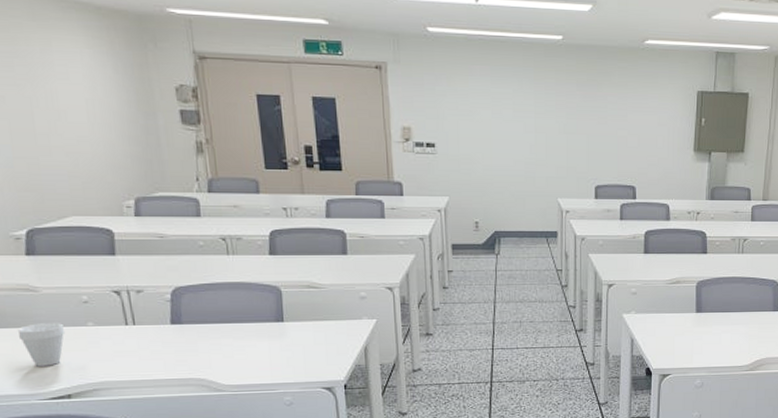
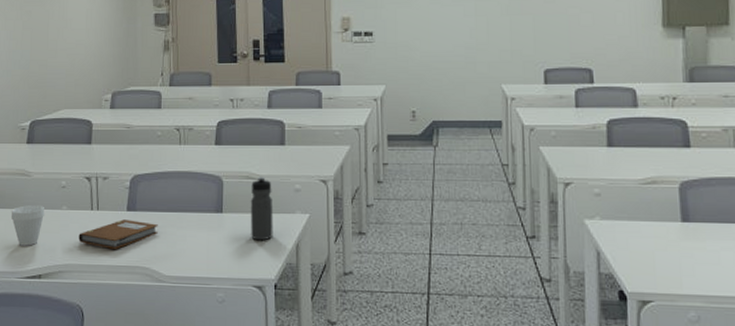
notebook: none [113,333,211,363] -> present [78,219,158,249]
water bottle: none [313,286,340,347] -> present [250,177,273,241]

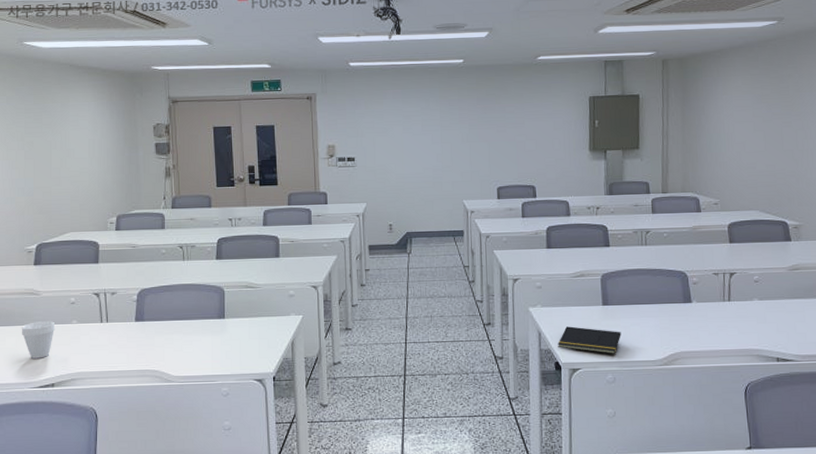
notebook: present [78,219,158,249] -> none [89,329,165,356]
water bottle: present [250,177,273,241] -> none [249,286,271,341]
notepad: none [622,246,708,285] -> present [558,326,621,354]

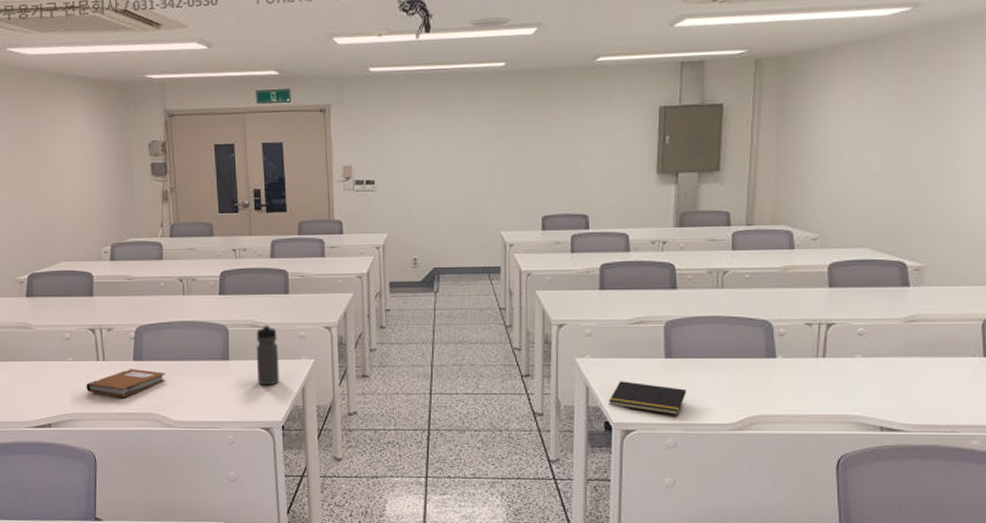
cup: present [21,321,56,359] -> none [15,358,51,397]
notebook: none [89,329,165,356] -> present [86,369,166,397]
water bottle: none [249,286,271,341] -> present [256,325,280,386]

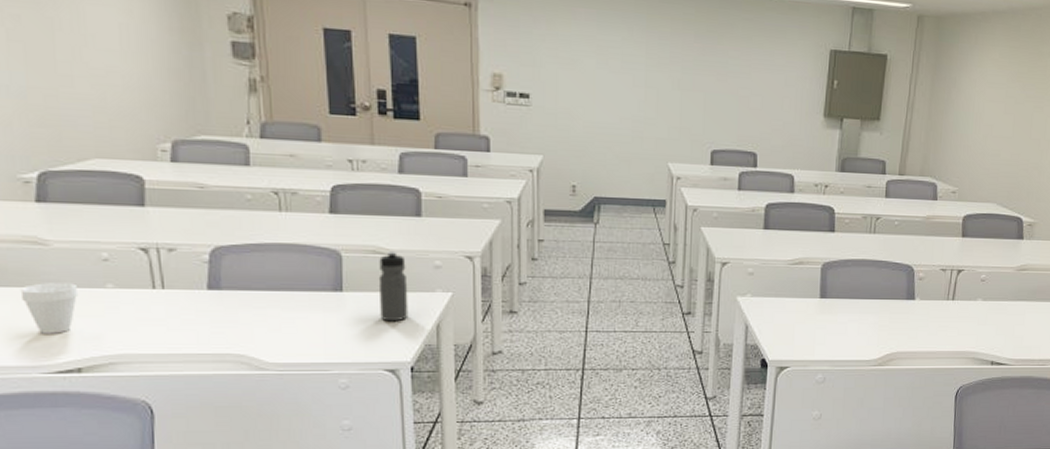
cup: none [15,358,51,397] -> present [20,283,79,334]
notebook: present [86,369,166,397] -> none [136,300,255,334]
notepad: present [609,381,686,415] -> none [766,320,837,352]

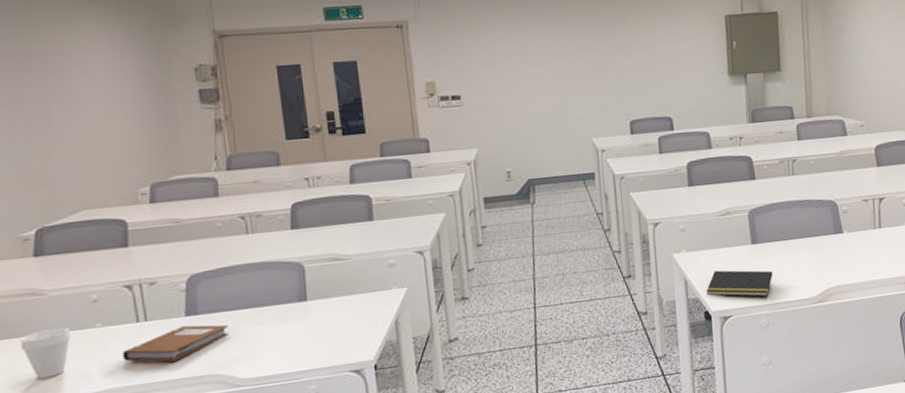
notebook: none [136,300,255,334] -> present [122,324,229,362]
water bottle: present [378,252,409,322] -> none [338,257,369,324]
notepad: none [766,320,837,352] -> present [706,270,773,297]

